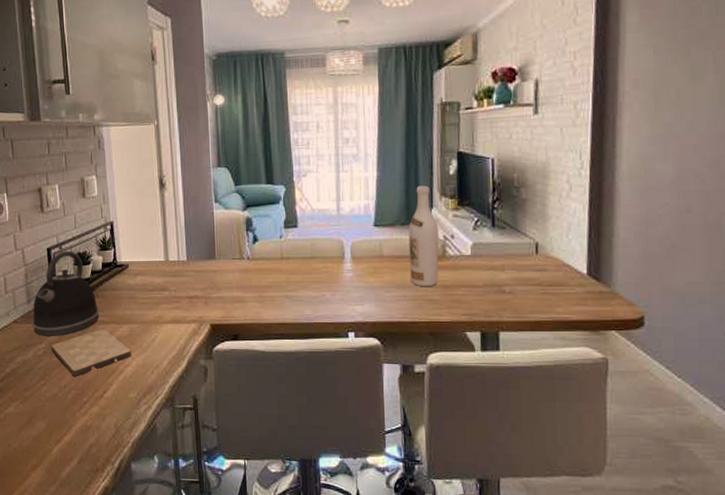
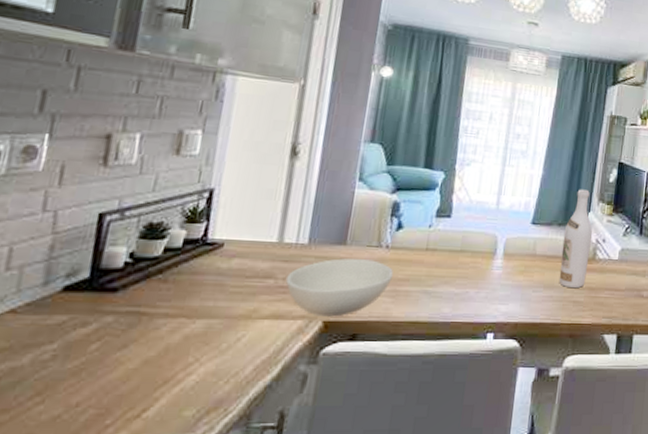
kettle: present [32,250,100,336] -> none [42,218,165,333]
cutting board: present [51,328,132,376] -> none [67,323,202,389]
bowl: none [177,271,257,320] -> present [286,258,393,317]

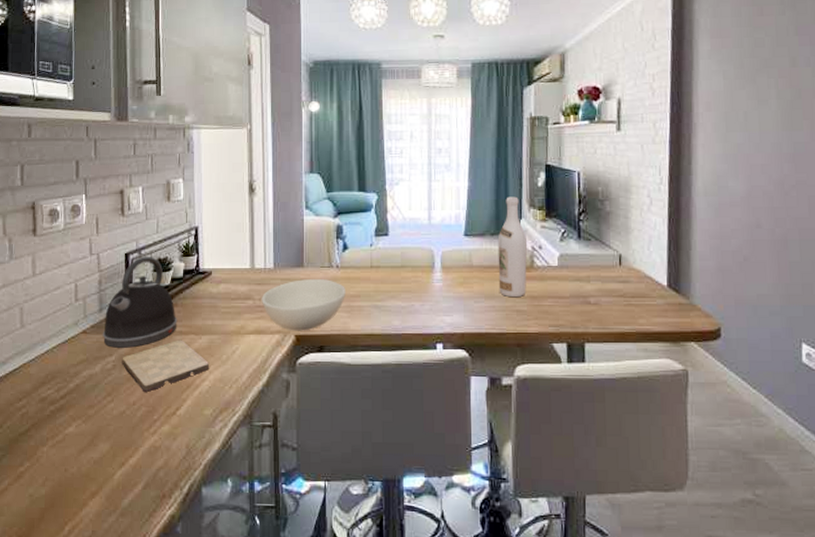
kettle: none [42,218,165,333] -> present [102,256,178,348]
cutting board: none [67,323,202,389] -> present [122,339,210,392]

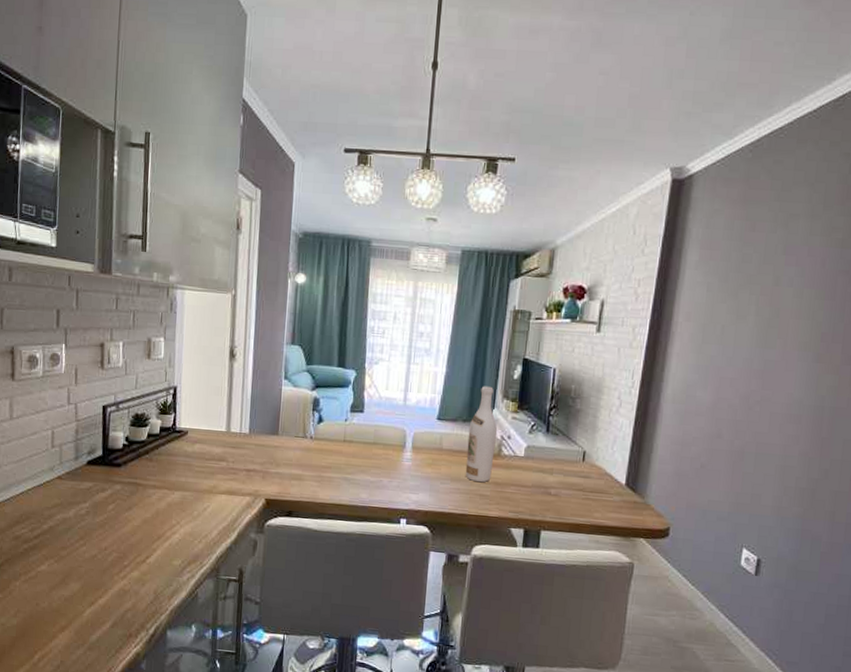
kettle: present [102,256,178,348] -> none [77,410,152,497]
cutting board: present [122,339,210,392] -> none [95,493,181,539]
bowl: present [262,279,345,331] -> none [235,446,318,496]

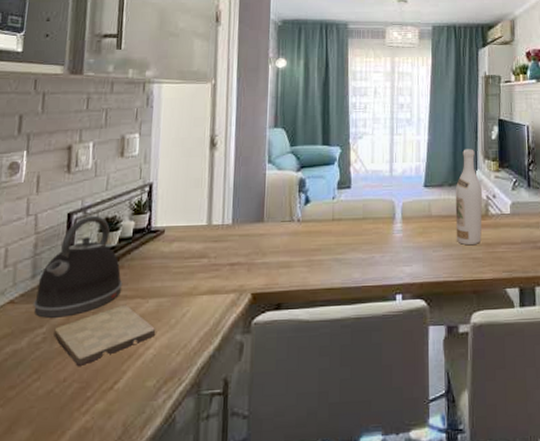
kettle: none [77,410,152,497] -> present [33,215,123,318]
cutting board: none [95,493,181,539] -> present [54,304,156,366]

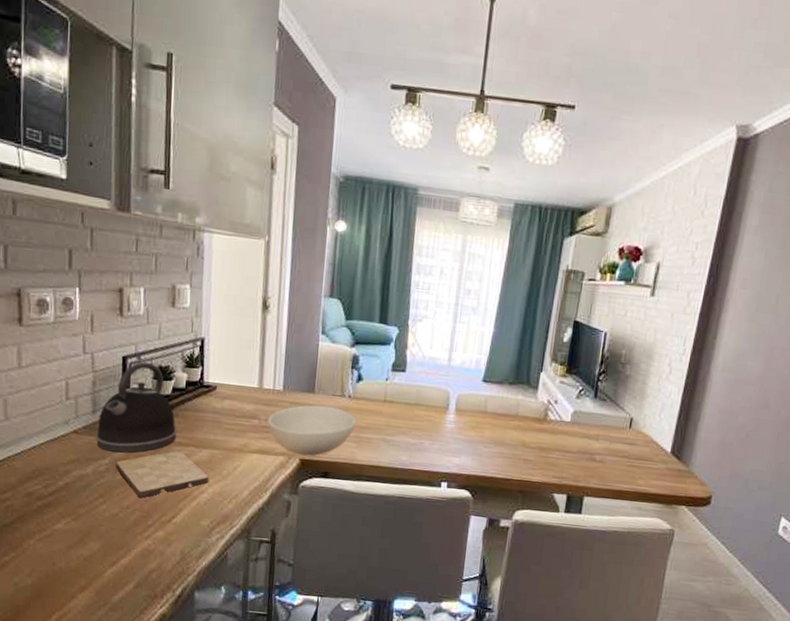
bowl: none [217,234,306,289] -> present [268,405,356,456]
wine bottle: present [455,149,483,246] -> none [509,348,545,447]

